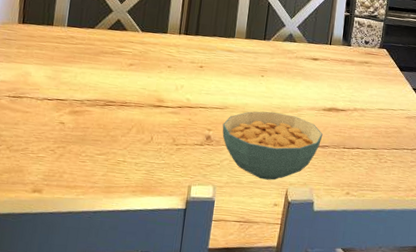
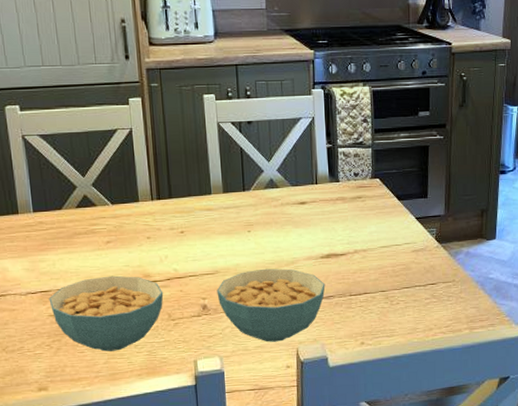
cereal bowl: none [62,94,173,166] -> present [49,275,164,352]

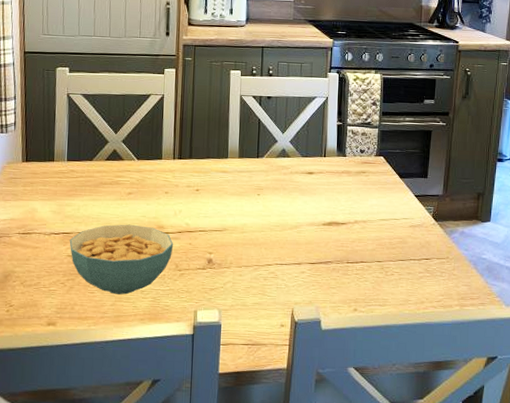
cereal bowl: present [217,268,325,342] -> none [223,230,325,301]

